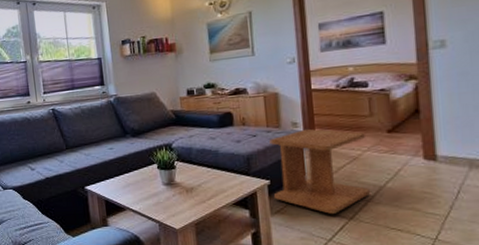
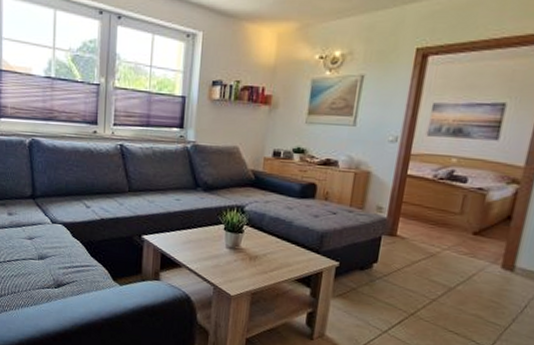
side table: present [269,128,370,214] -> none [340,215,451,307]

